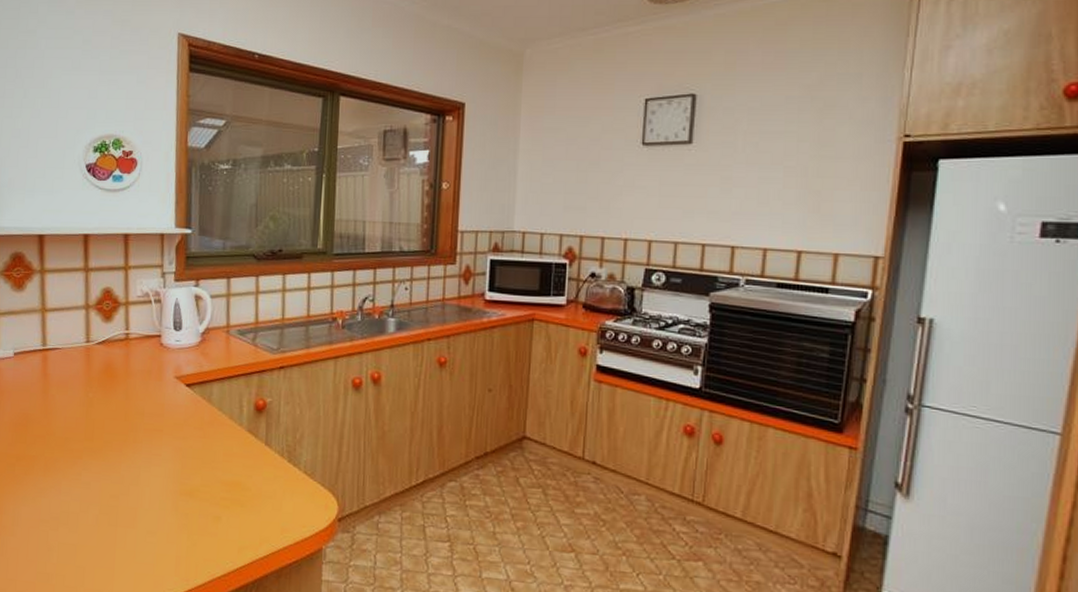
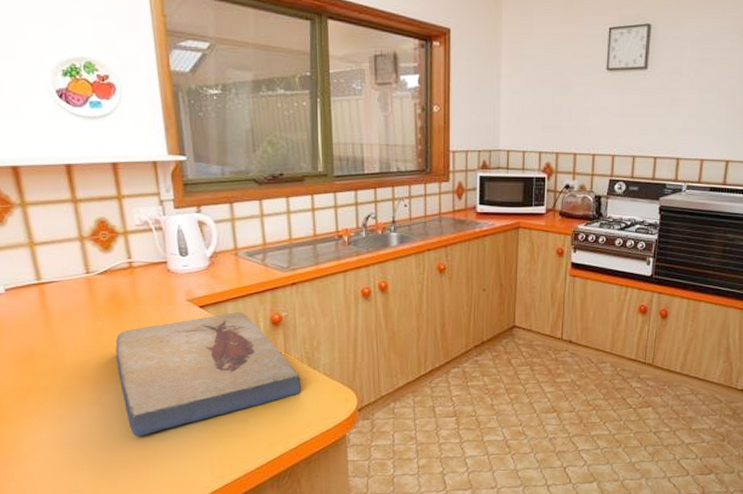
fish fossil: none [100,394,280,522] -> present [115,312,302,436]

